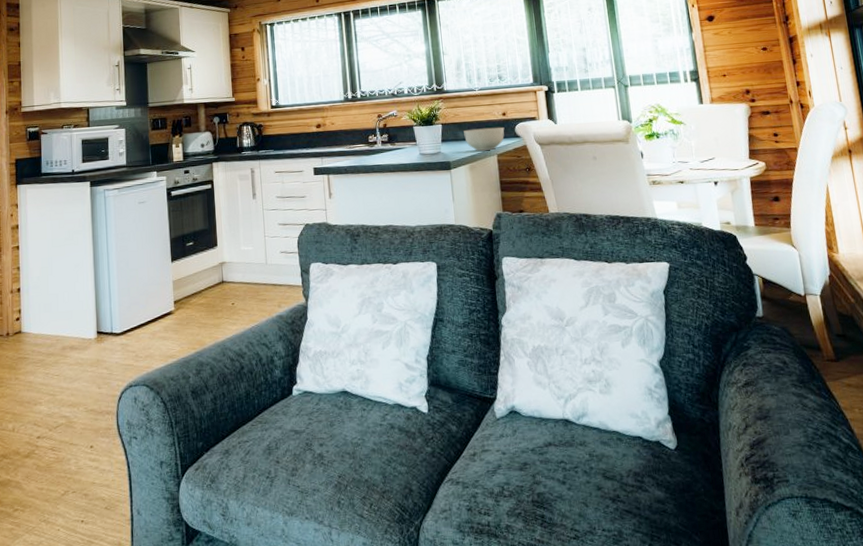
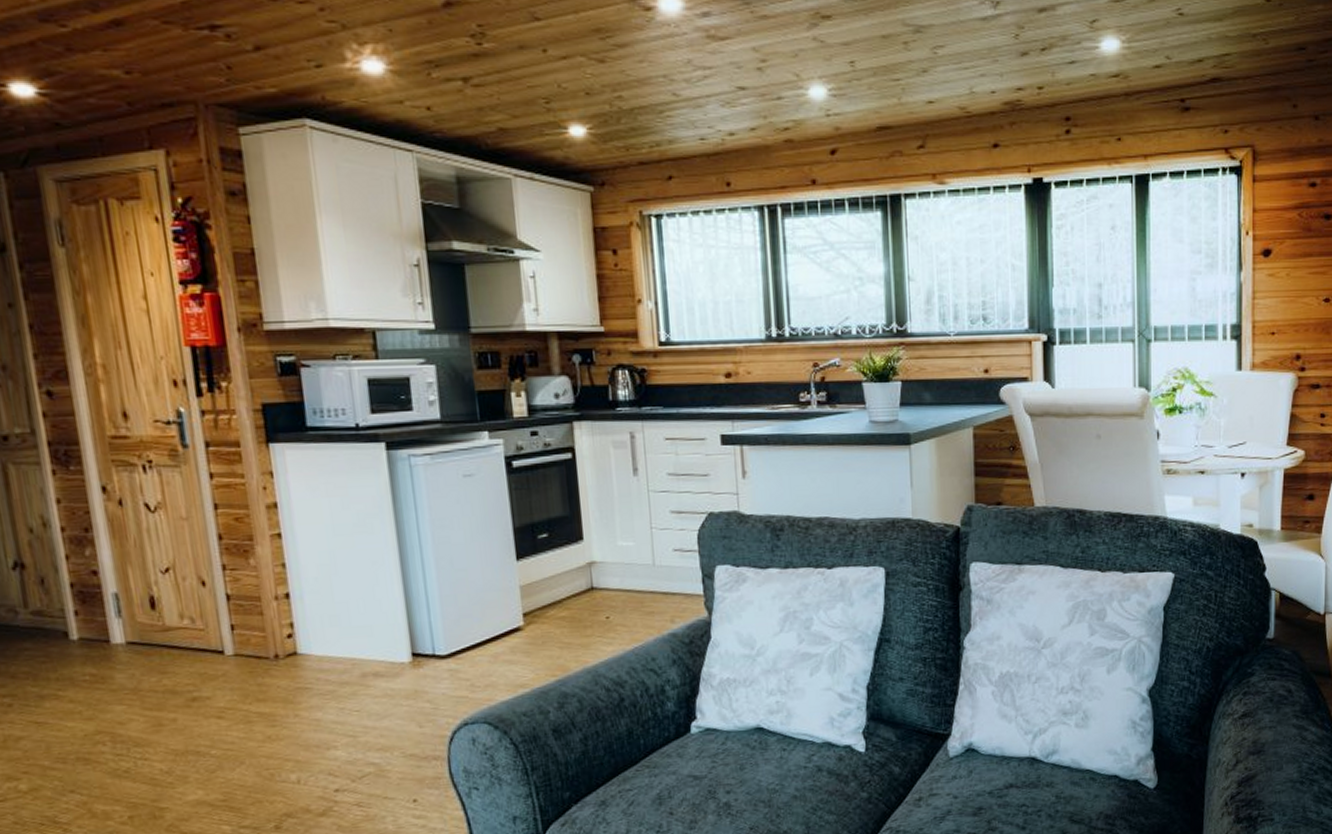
bowl: present [464,126,505,151] -> none [931,388,986,420]

